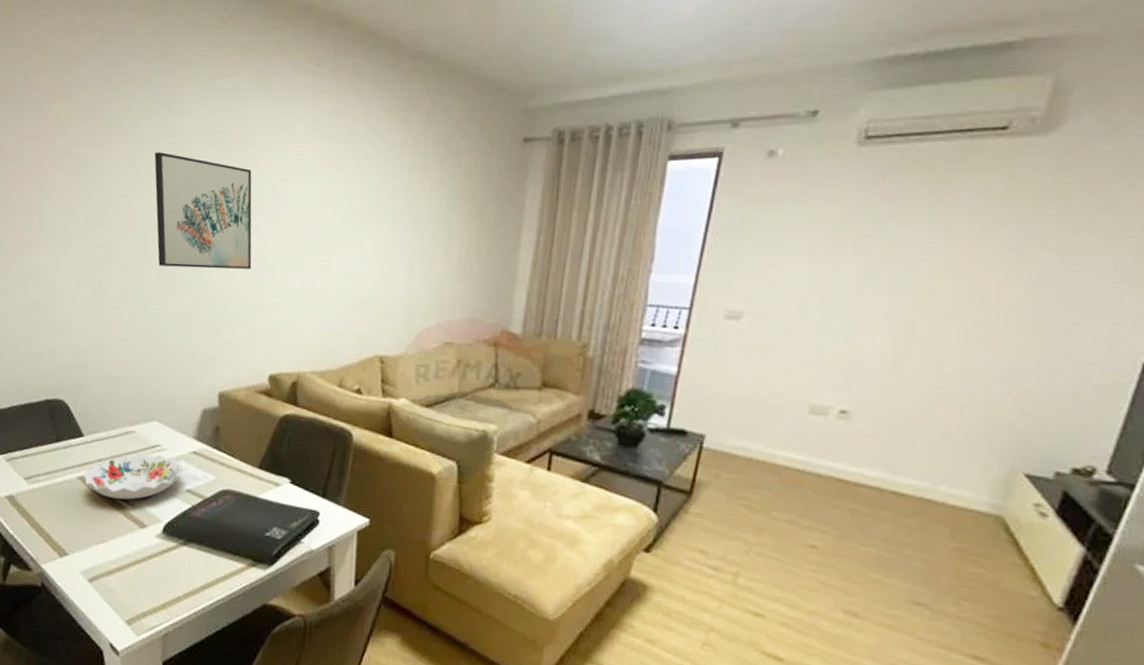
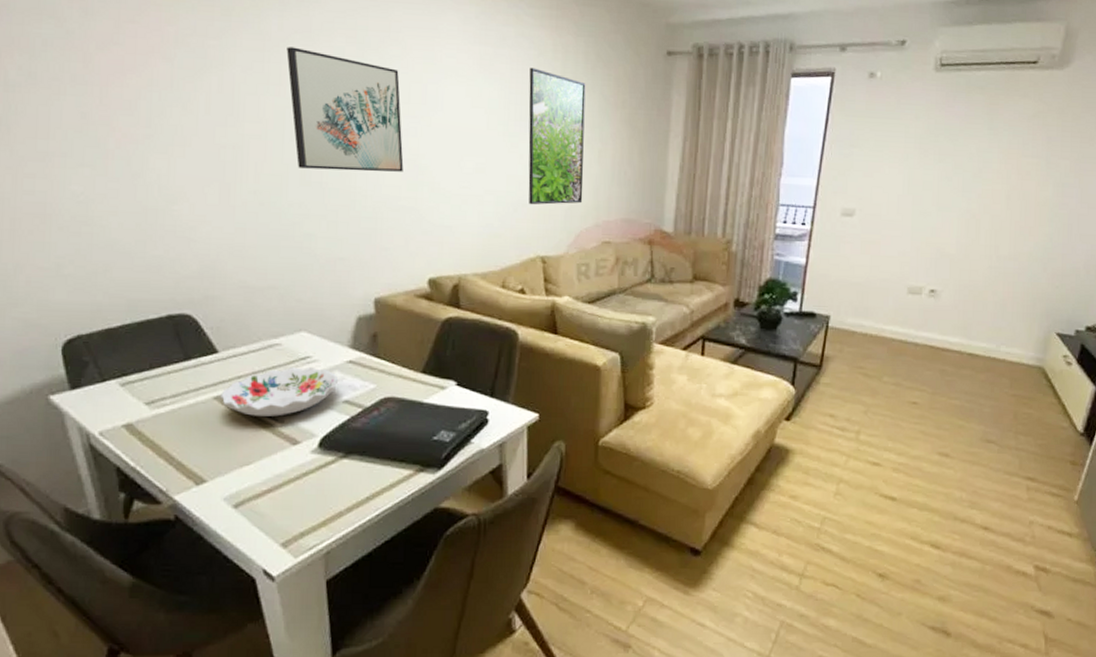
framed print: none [370,162,434,303] -> present [528,67,586,205]

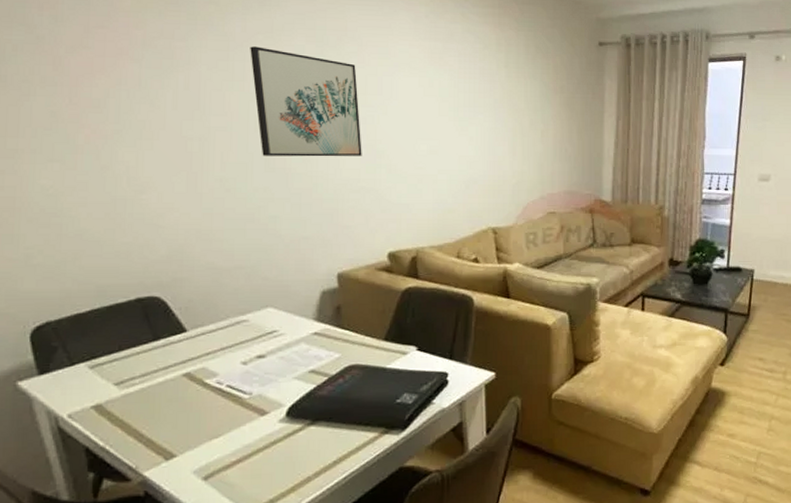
decorative bowl: present [221,366,339,417] -> none [189,340,305,390]
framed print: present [528,67,586,205] -> none [476,59,529,182]

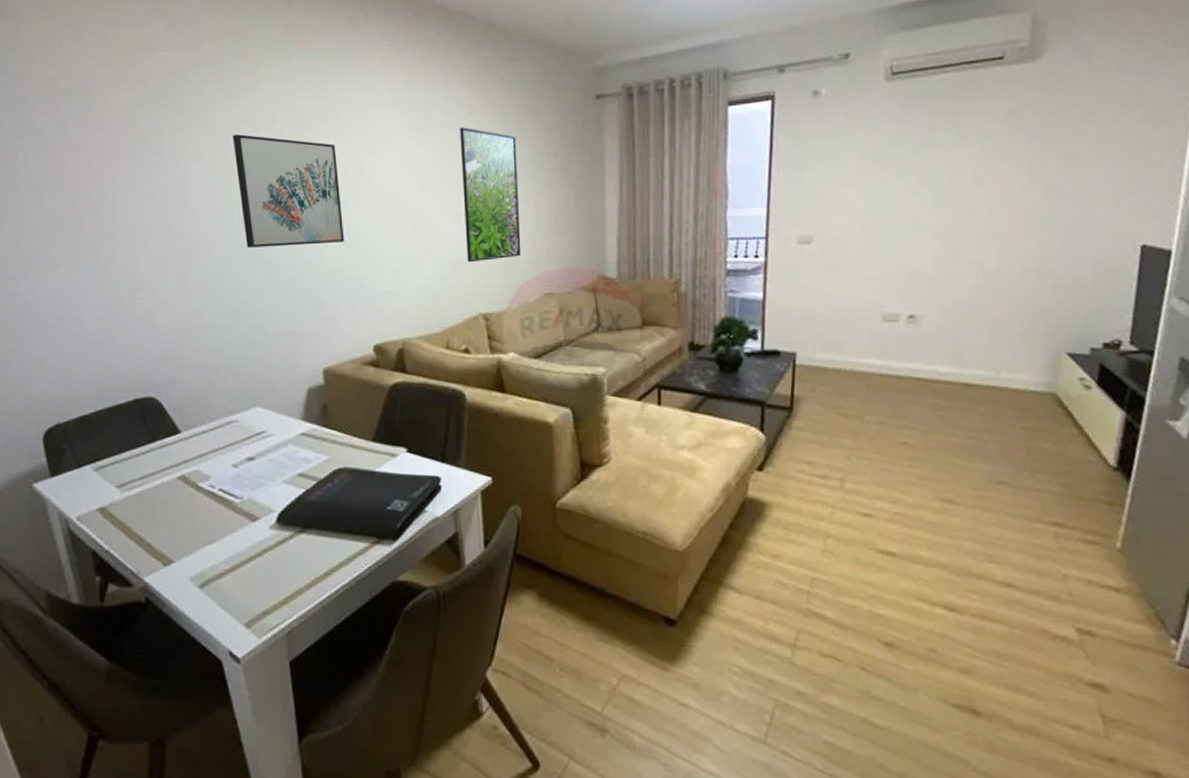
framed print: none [476,59,529,182] -> present [460,127,521,263]

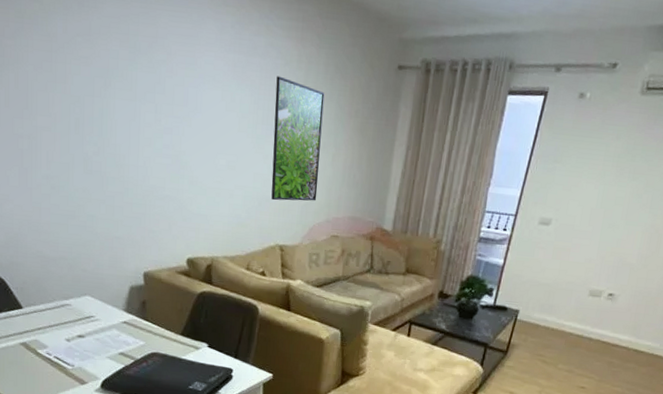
wall art: present [233,134,344,248] -> none [70,48,168,166]

